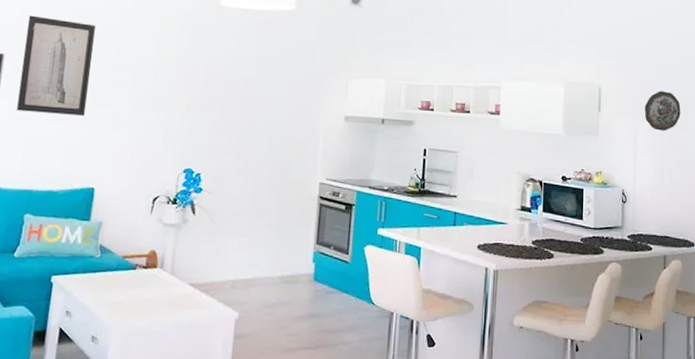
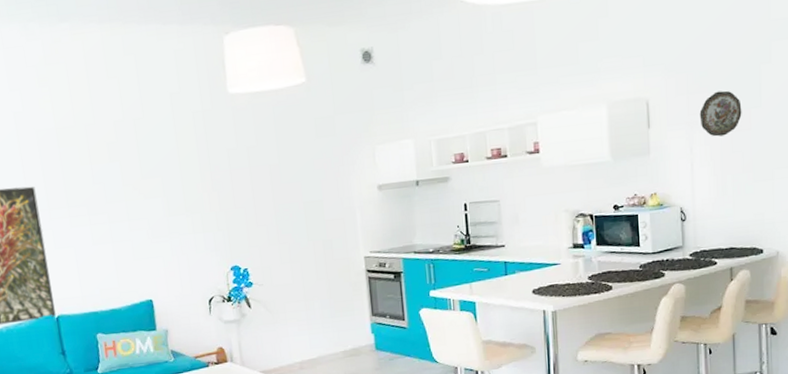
wall art: present [17,15,95,116] -> none [45,140,126,240]

